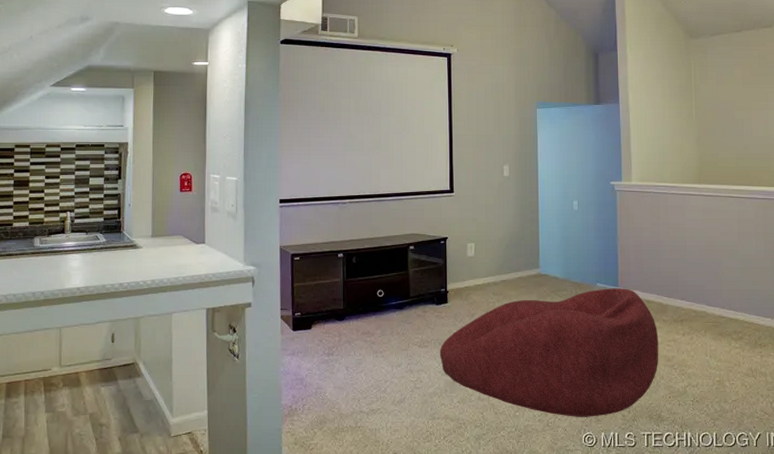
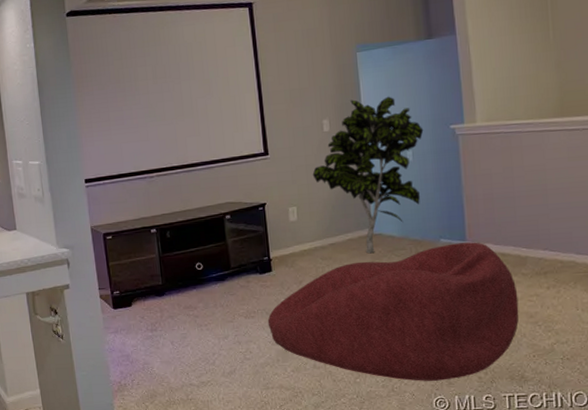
indoor plant: none [491,150,589,292] -> present [312,96,424,254]

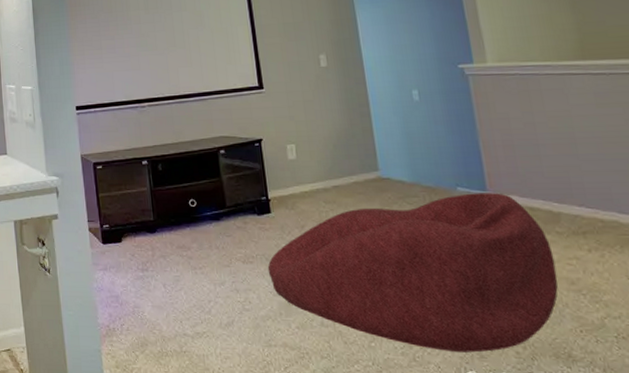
indoor plant: present [312,96,424,254] -> none [310,32,431,200]

